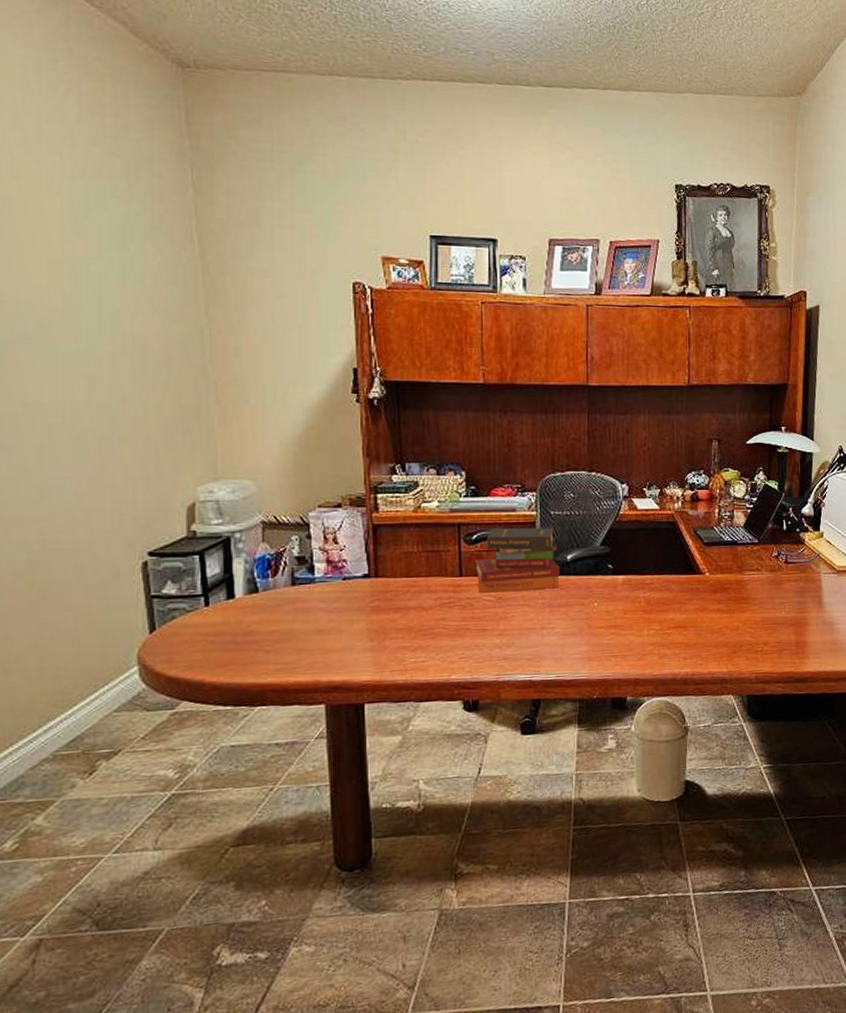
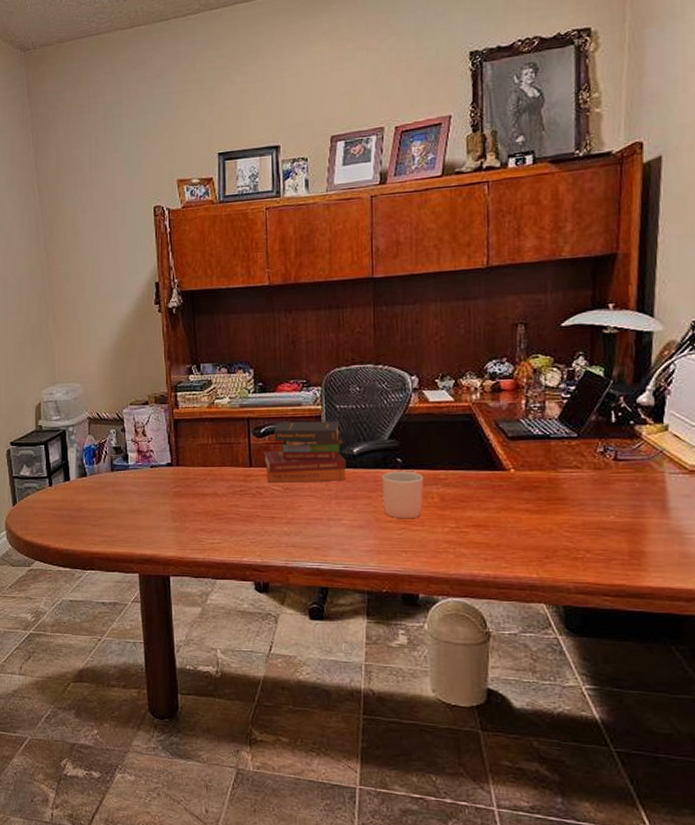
mug: none [593,577,633,625] -> present [381,471,424,519]

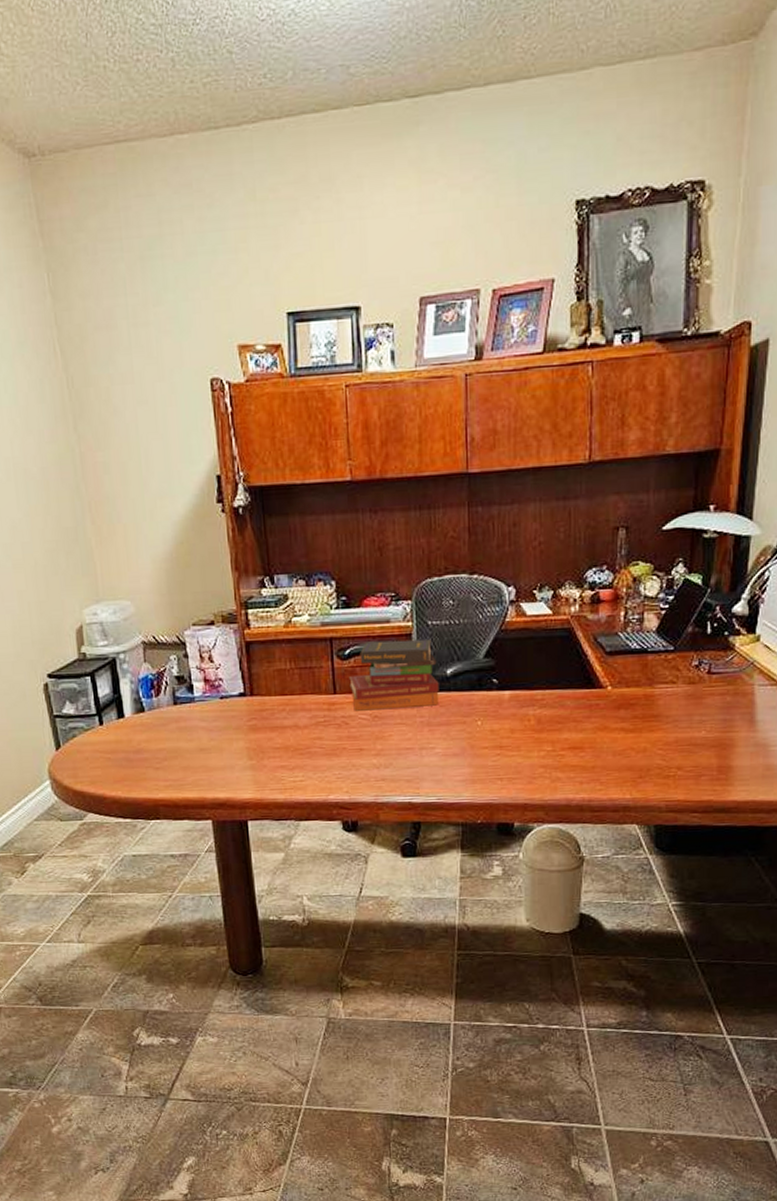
mug: present [381,471,424,519] -> none [476,692,521,745]

